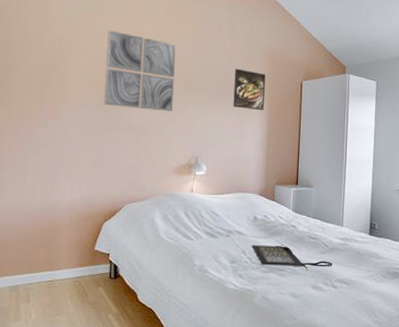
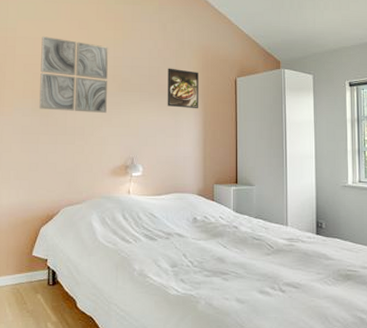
clutch bag: present [252,245,332,271] -> none [193,248,279,275]

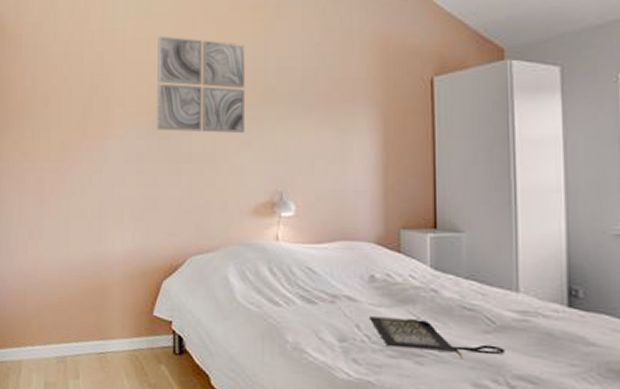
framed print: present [167,68,198,109] -> none [329,68,375,124]
clutch bag: none [193,248,279,275] -> present [370,316,505,360]

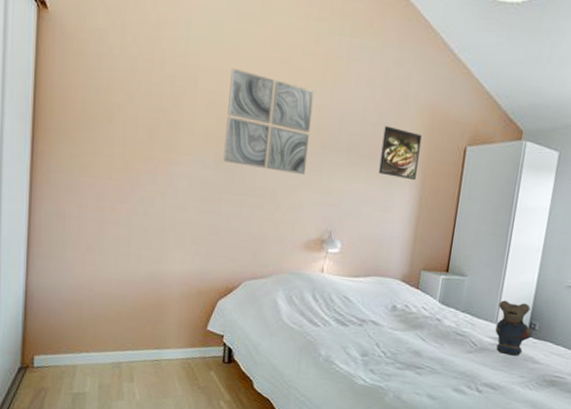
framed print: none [329,68,375,124] -> present [378,125,422,181]
clutch bag: present [370,316,505,360] -> none [388,337,480,371]
teddy bear: none [516,260,575,336] -> present [495,300,532,356]

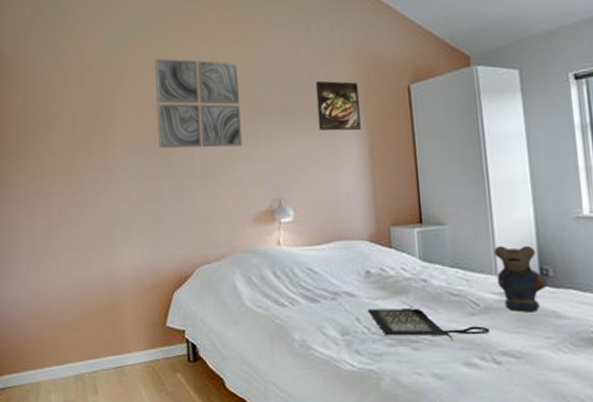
clutch bag: none [388,337,480,371] -> present [368,308,490,342]

